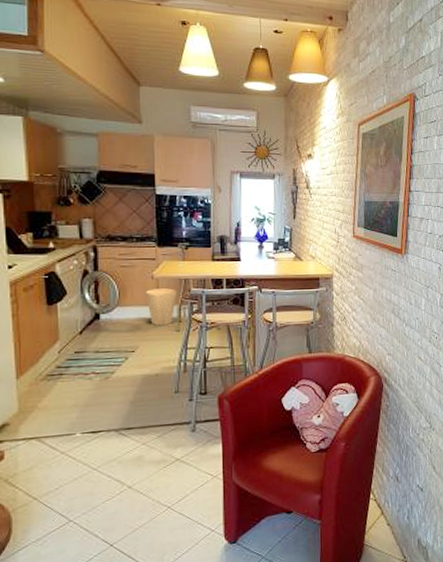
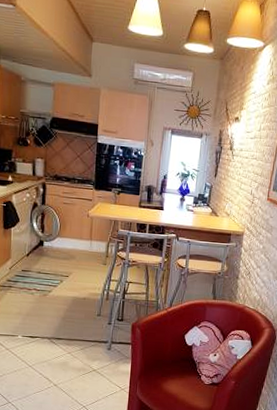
trash can: present [145,288,176,326] -> none [81,225,107,258]

